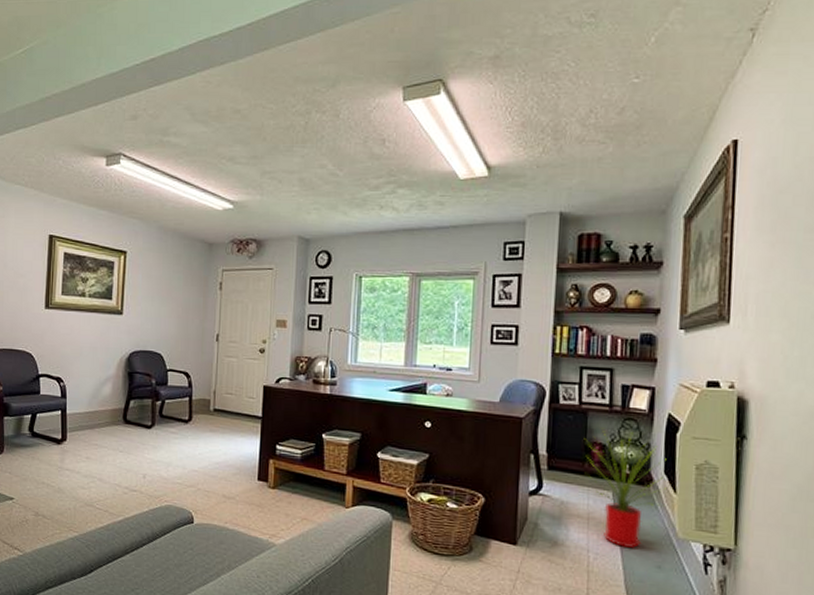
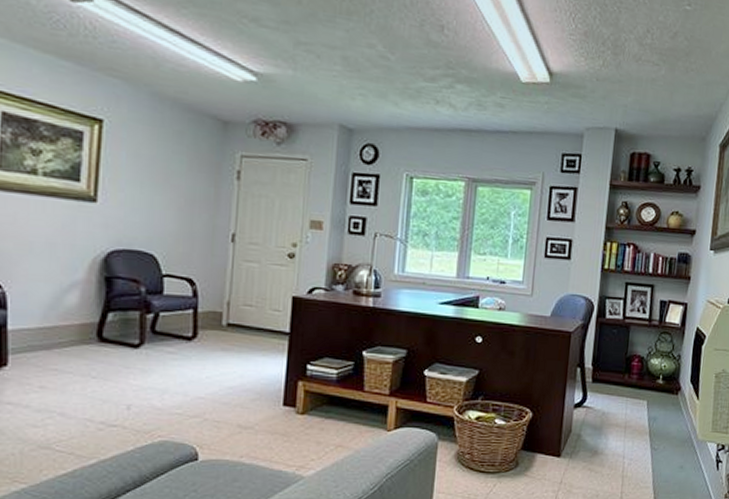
house plant: present [583,431,667,549] -> none [625,344,693,453]

